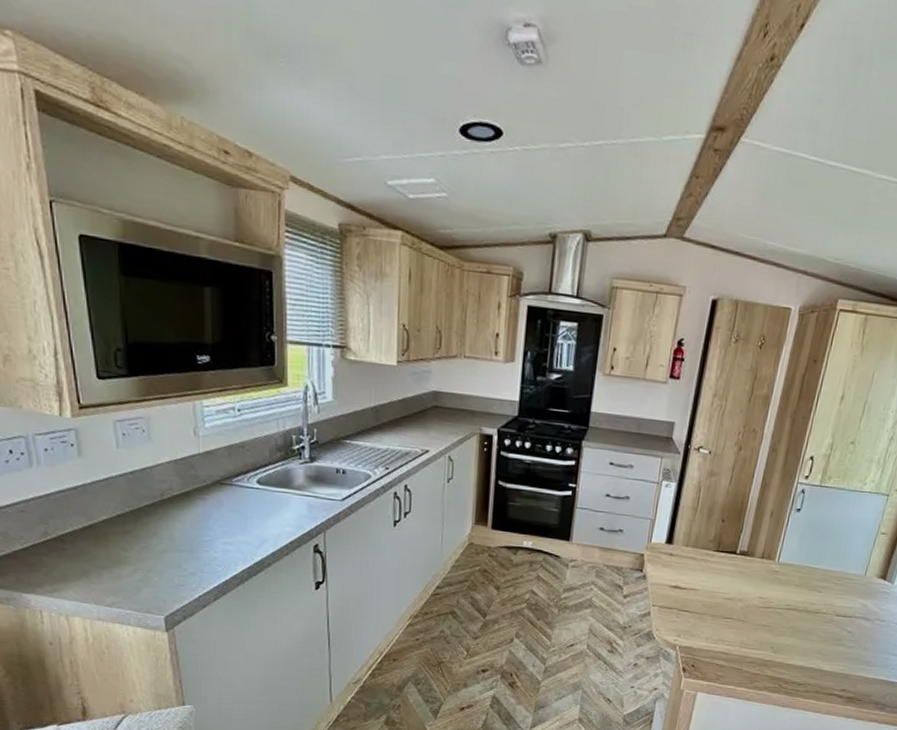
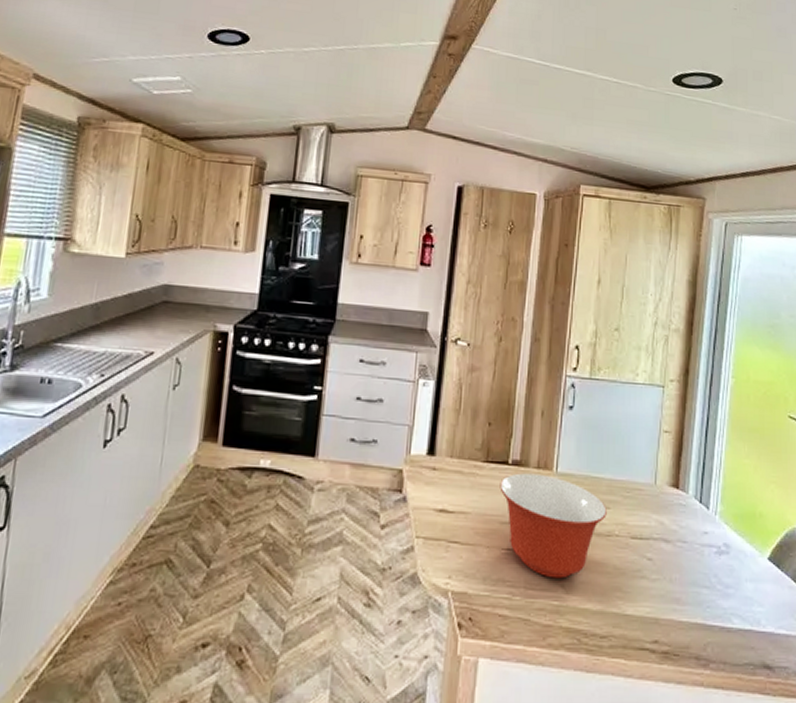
mixing bowl: none [726,561,819,642] -> present [499,473,607,579]

